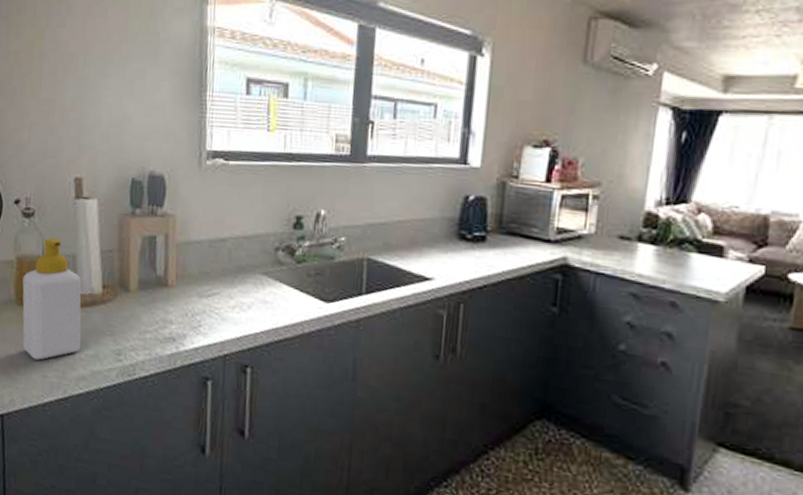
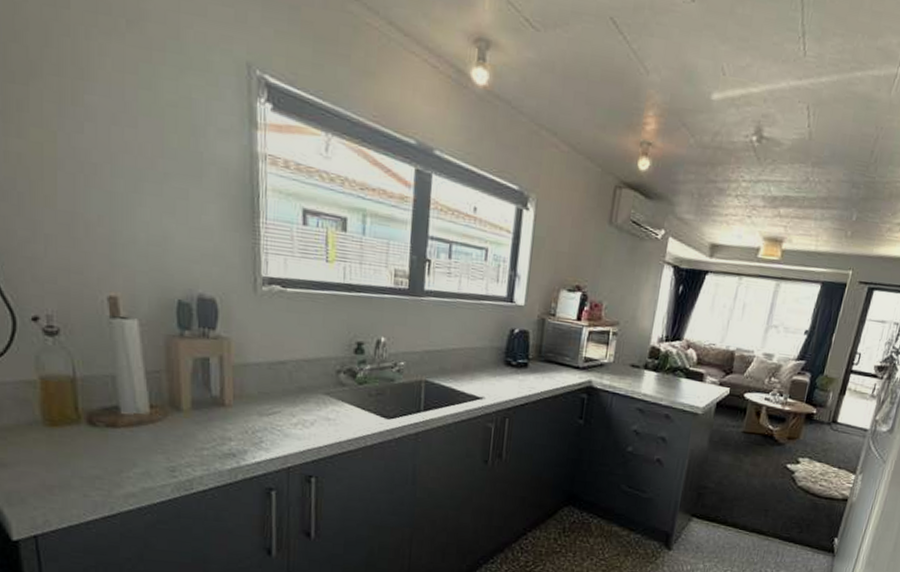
soap bottle: present [22,237,82,360] -> none [50,357,128,480]

